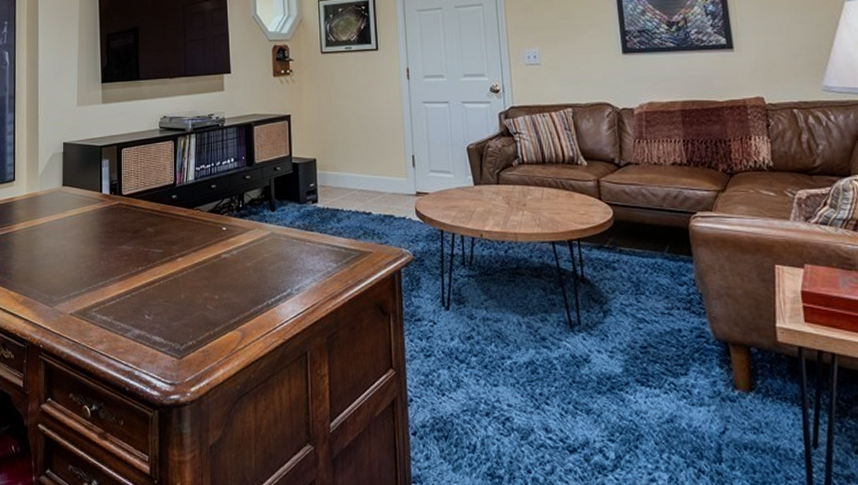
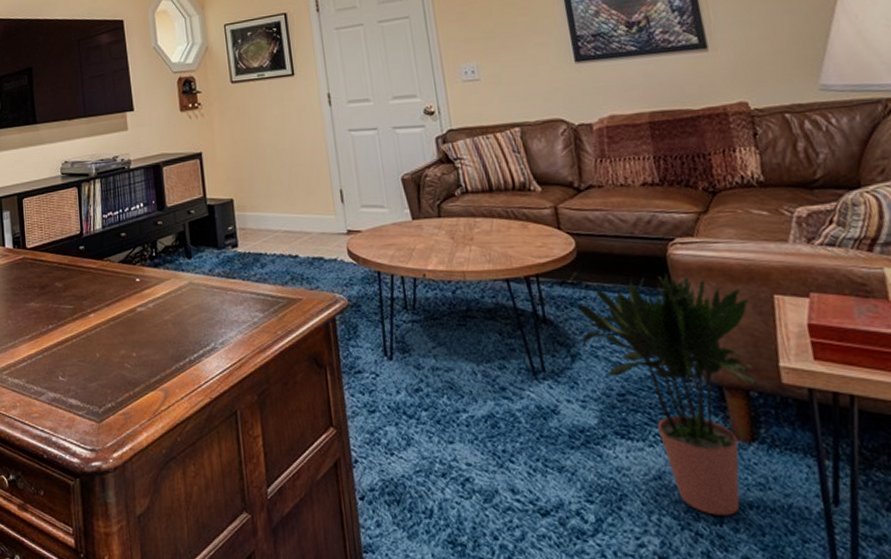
potted plant: none [609,242,757,455] -> present [575,273,757,515]

